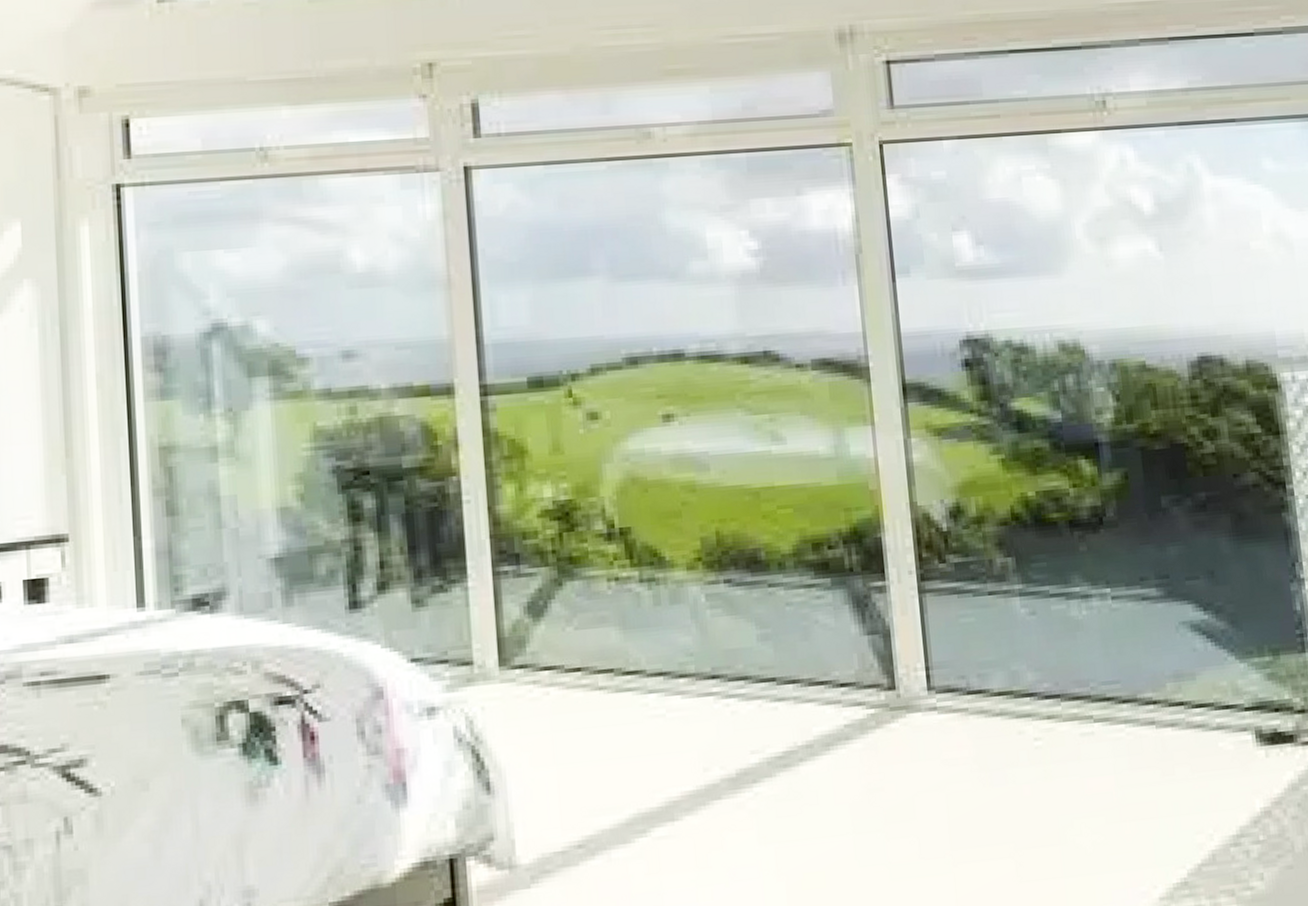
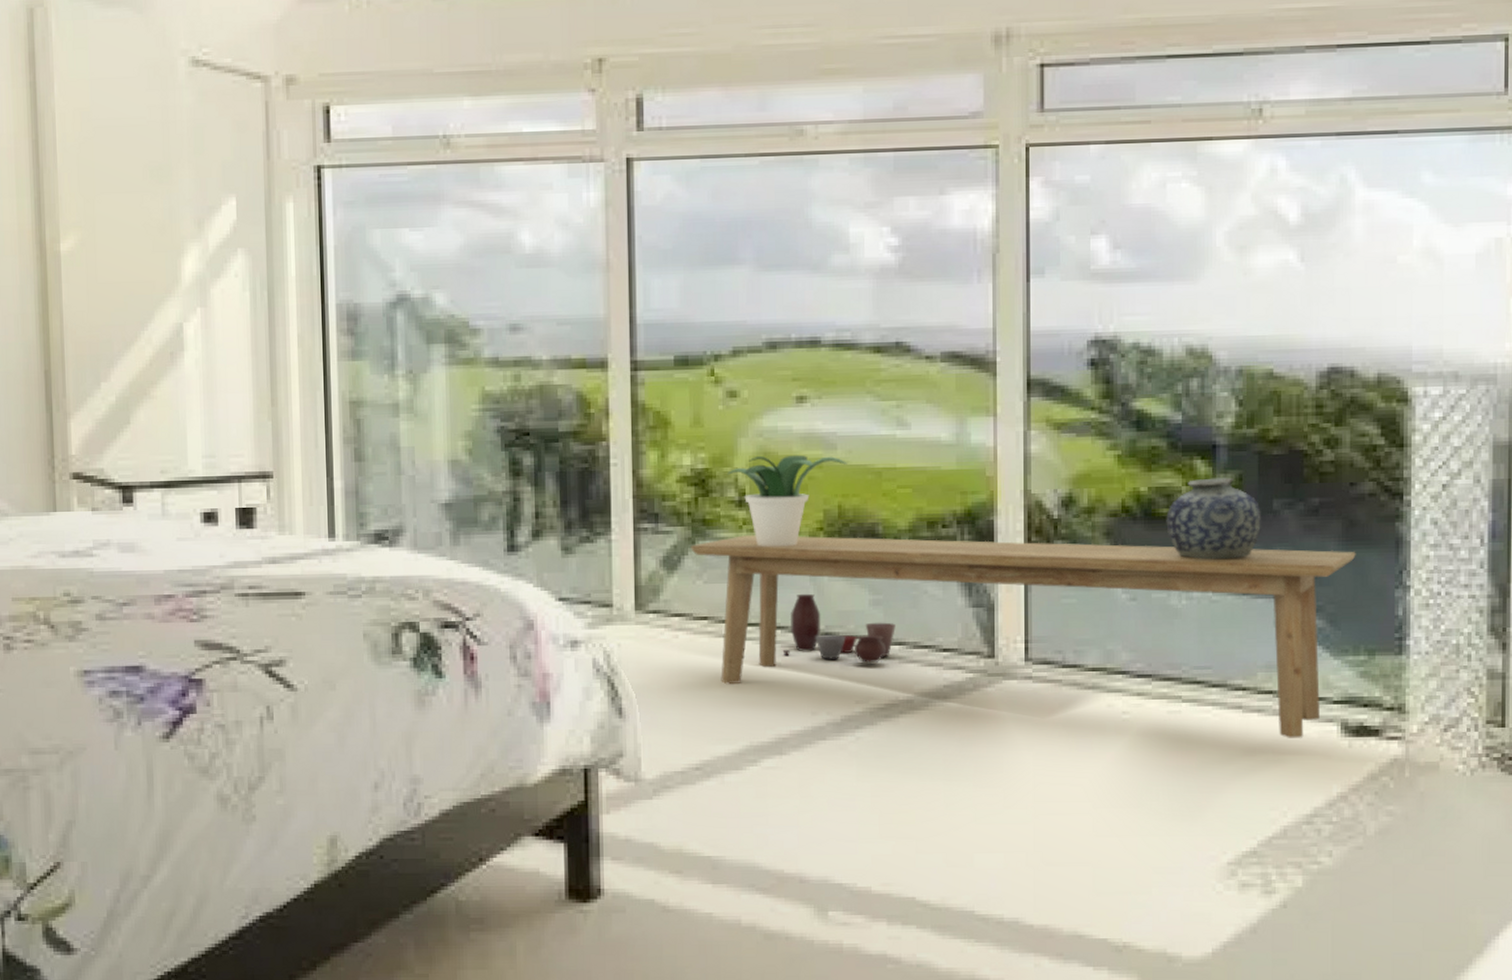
bench: none [557,546,1248,753] -> present [691,534,1356,738]
potted plant: none [593,478,723,583] -> present [727,454,848,547]
pottery set: none [666,632,788,707] -> present [782,593,896,663]
vase: none [1057,476,1153,566] -> present [1166,477,1262,560]

